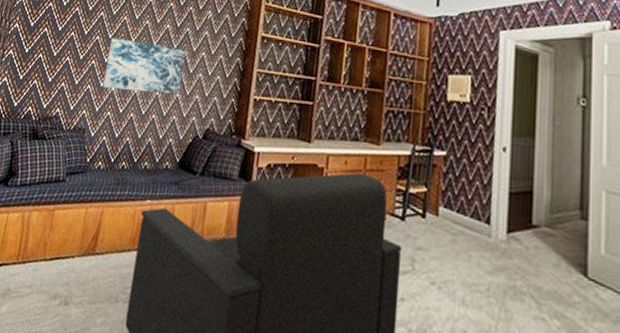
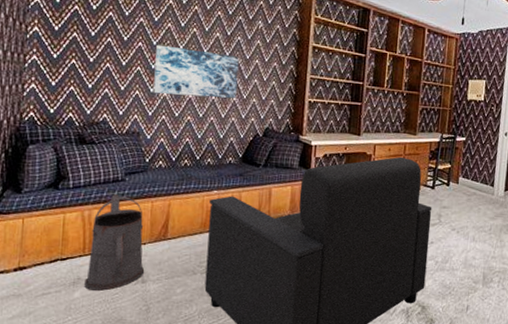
watering can: none [12,196,77,309] -> present [84,194,145,291]

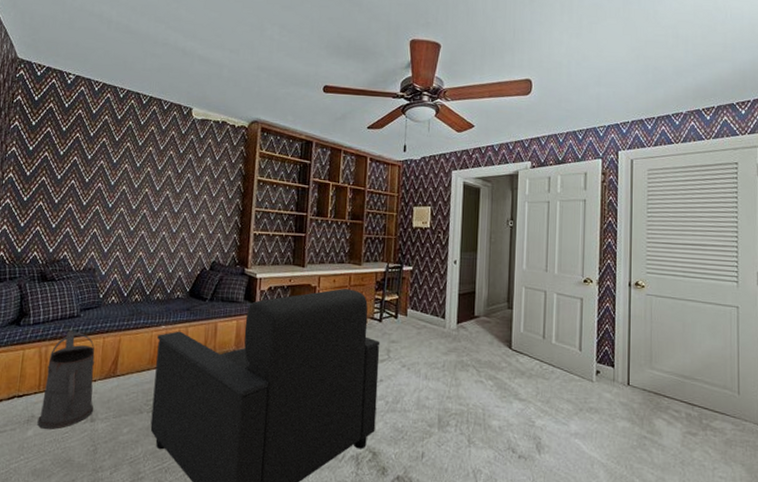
wall art: present [153,44,239,99] -> none [109,184,189,233]

